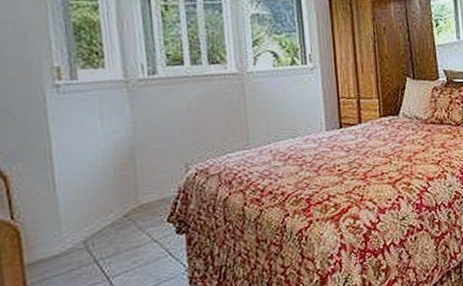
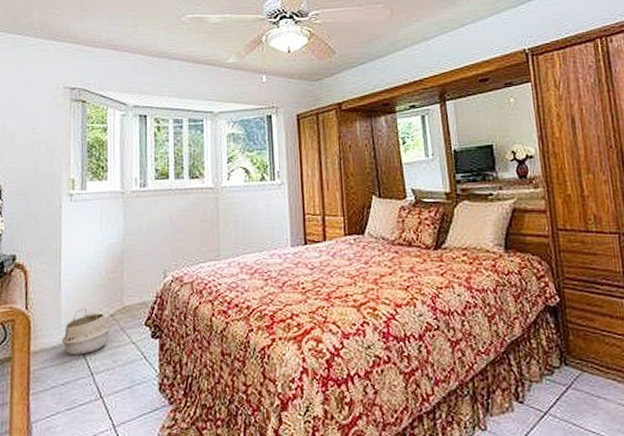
woven basket: none [64,210,125,262] -> present [61,308,110,355]

